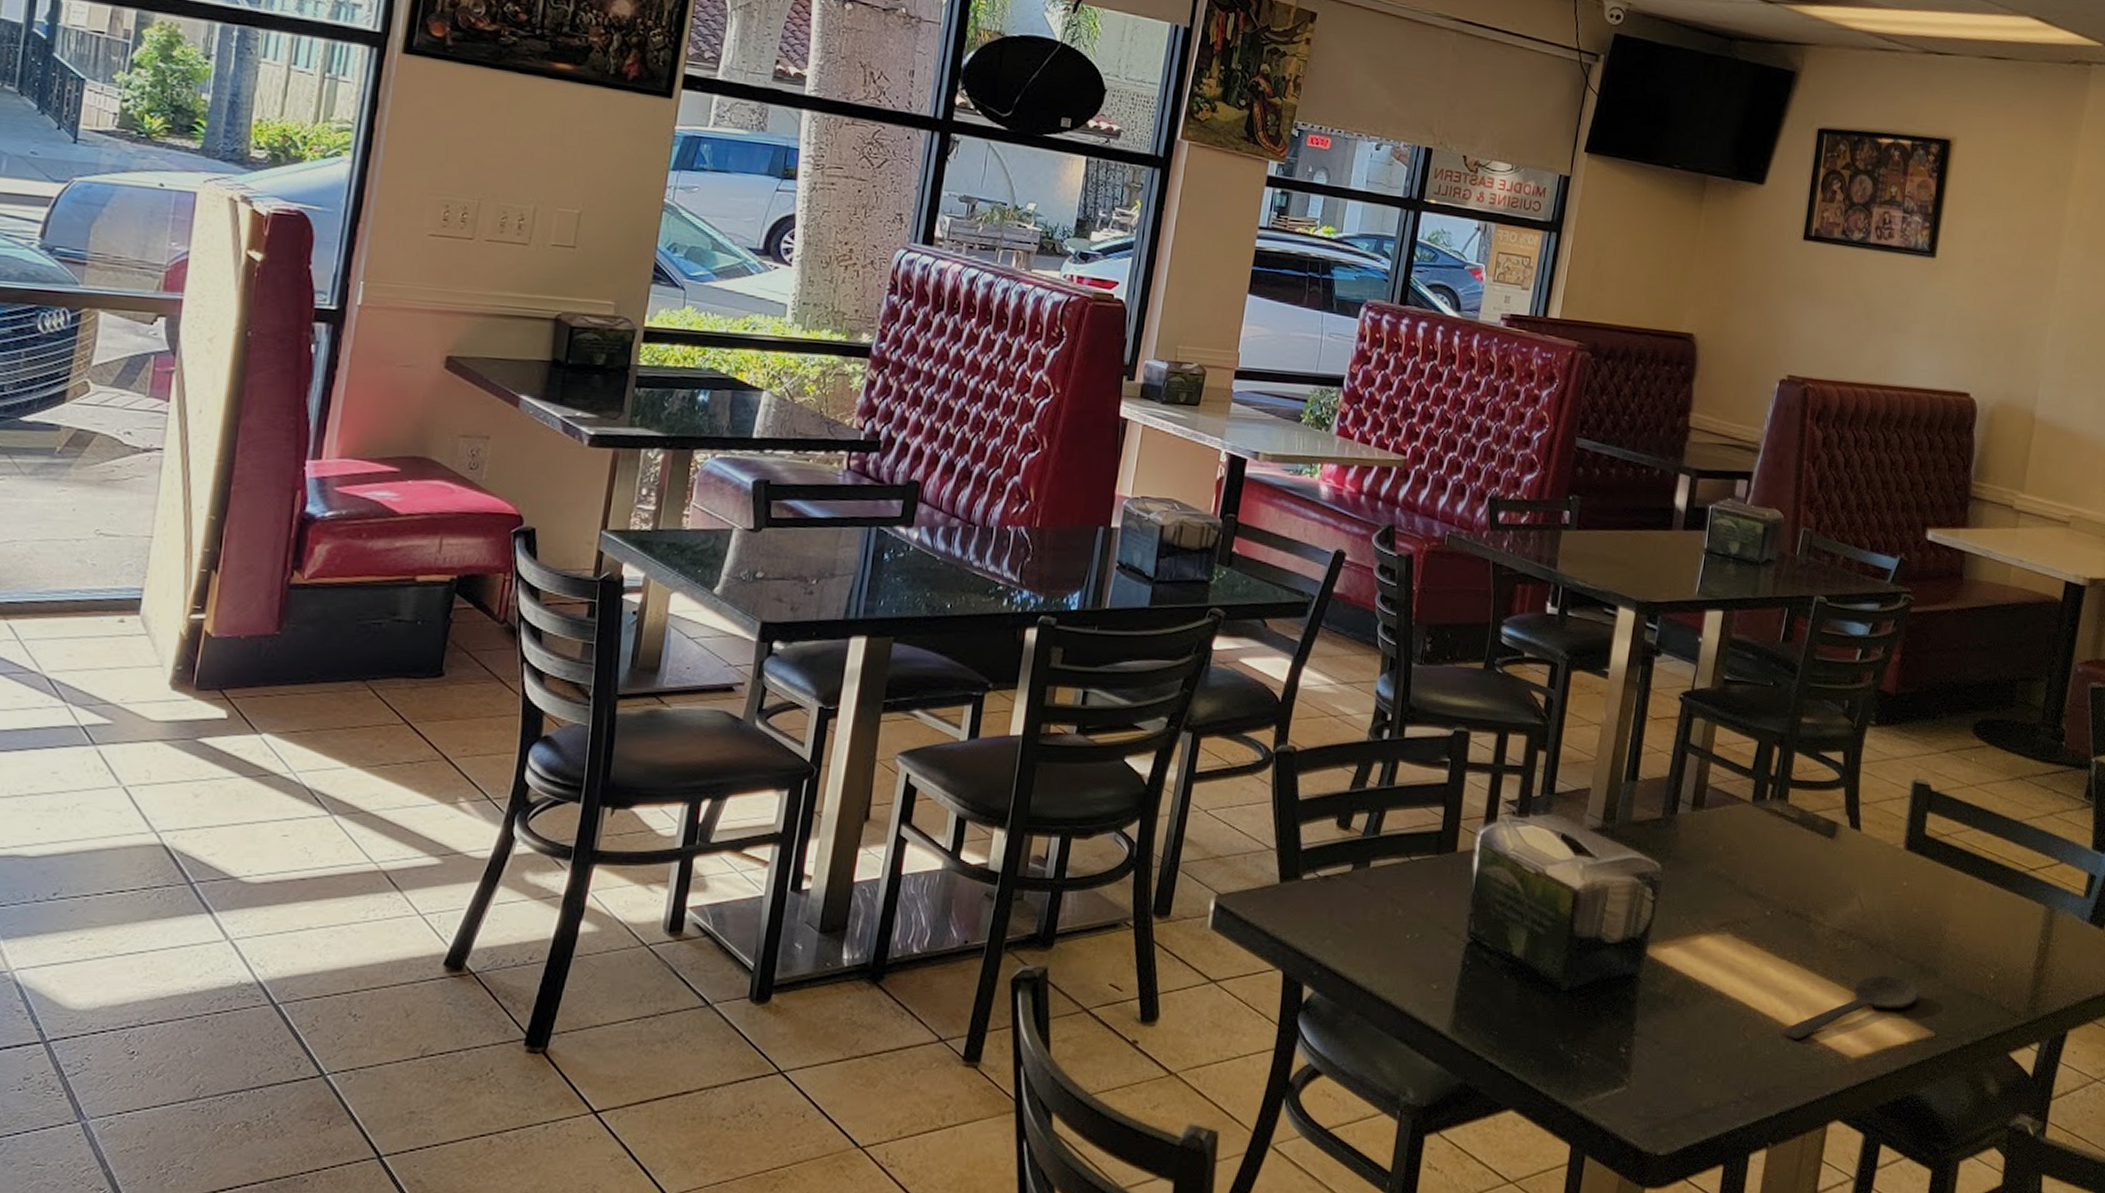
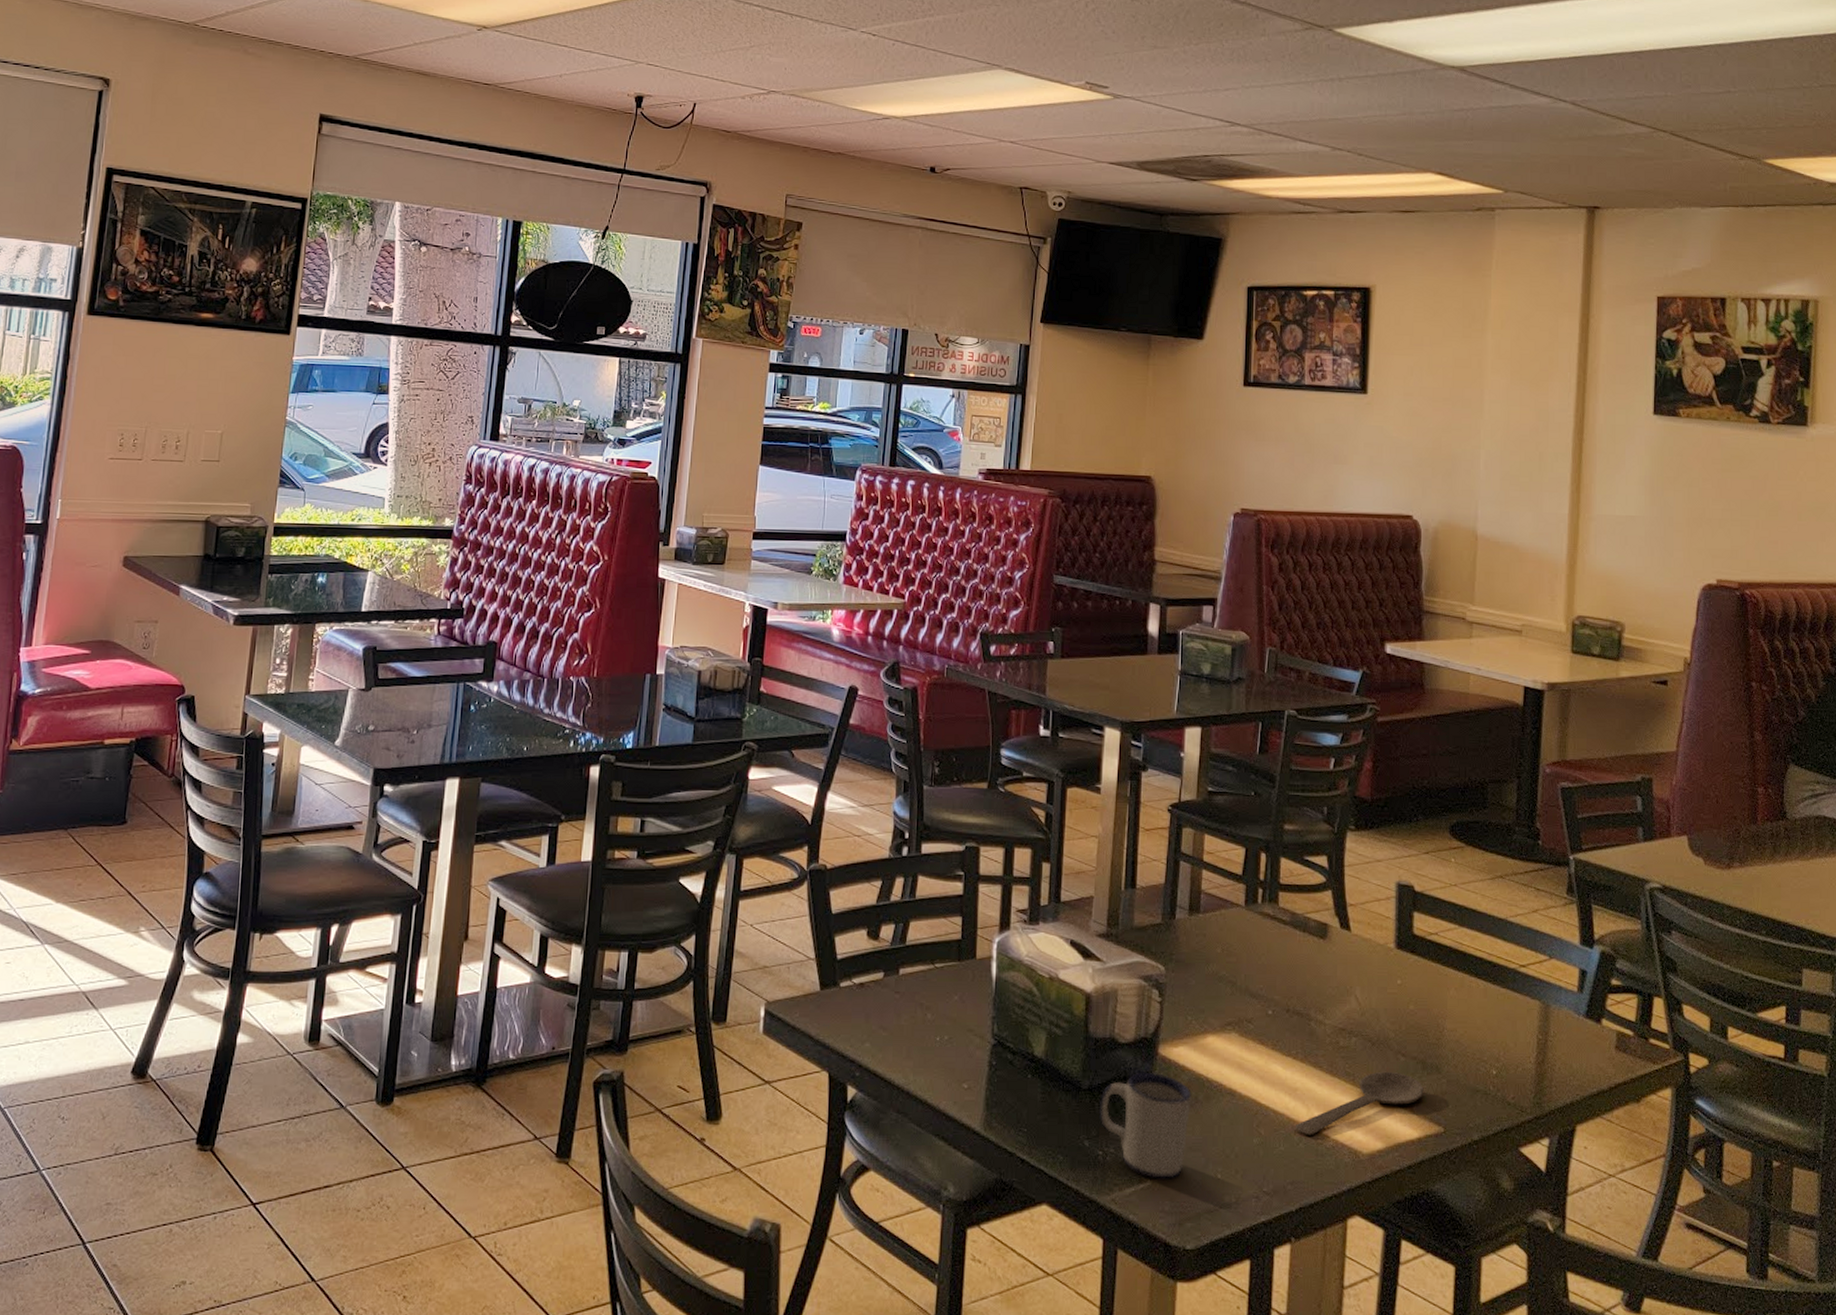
mug: none [1577,973,1678,1084] -> present [1099,1072,1192,1179]

